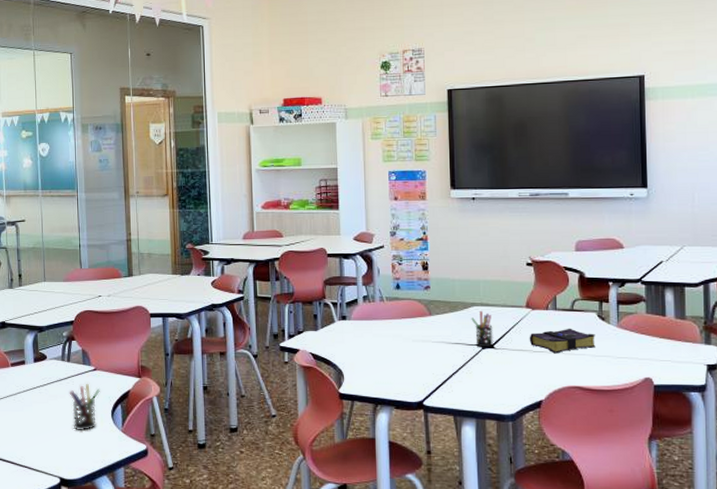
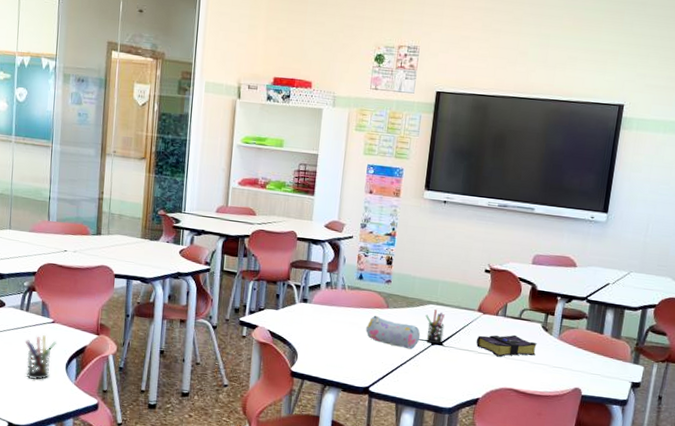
pencil case: none [411,324,469,356] -> present [365,315,421,350]

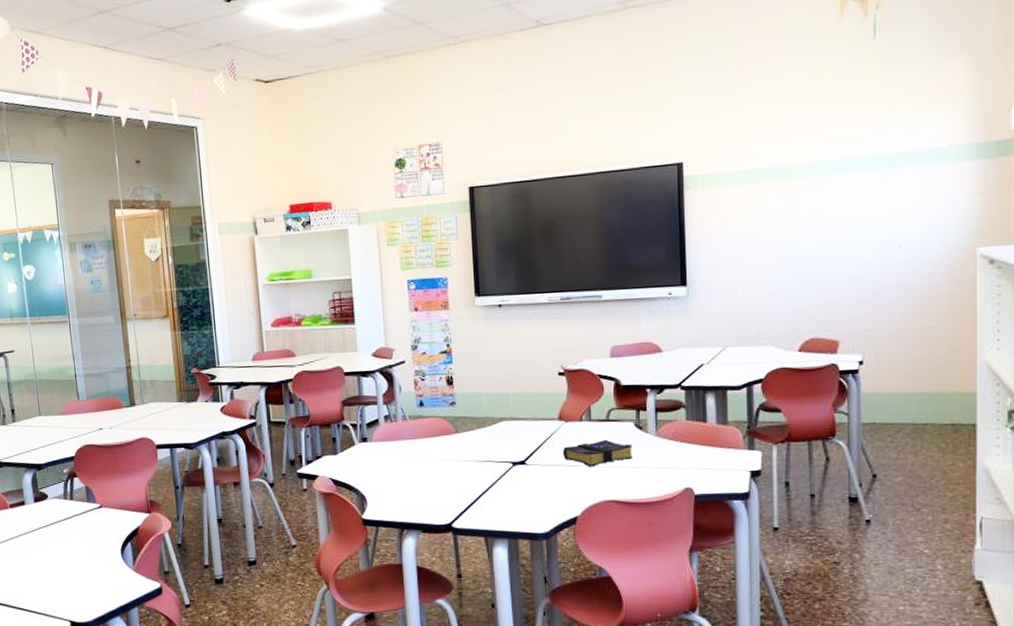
pen holder: present [25,335,57,380] -> none [74,522,107,572]
pencil case: present [365,315,421,350] -> none [437,443,499,475]
pen holder: present [425,309,445,344] -> none [500,425,525,464]

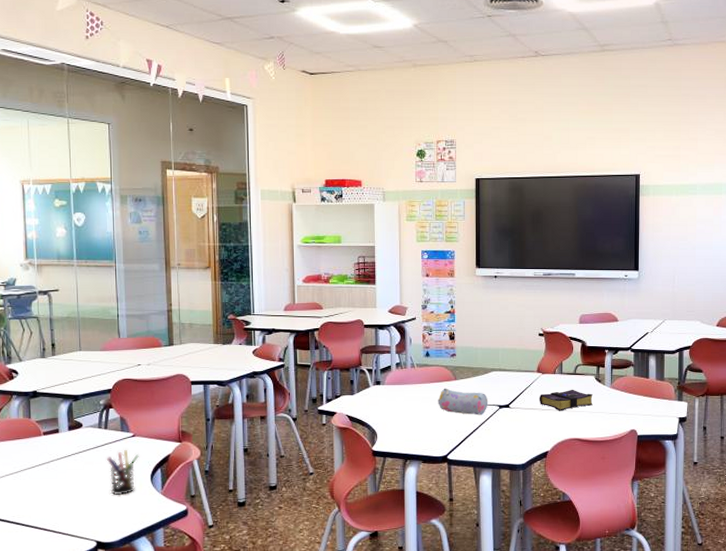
pen holder: none [74,522,107,572] -> present [106,450,139,496]
pencil case: none [437,443,499,475] -> present [438,388,488,415]

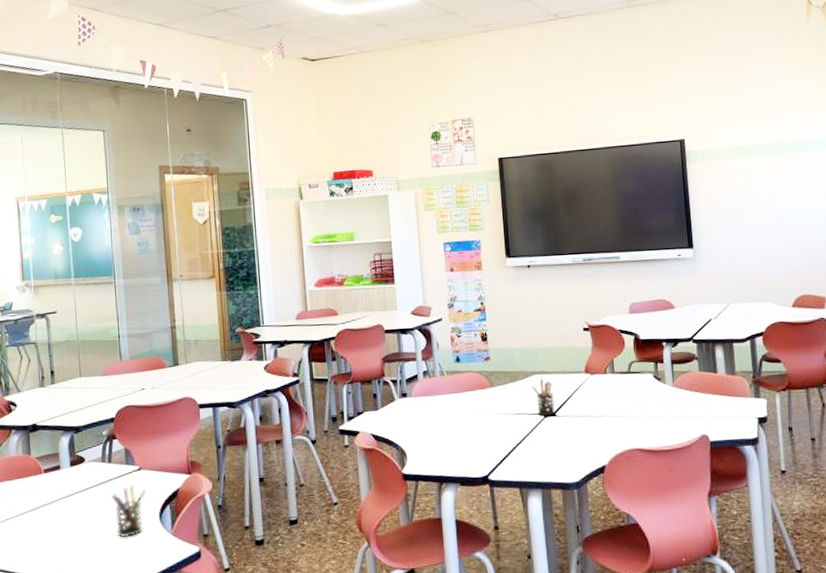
pencil case: present [438,388,488,415] -> none [473,397,531,427]
pen holder: none [491,375,509,407] -> present [532,378,555,416]
book: present [539,389,593,411] -> none [589,390,653,417]

